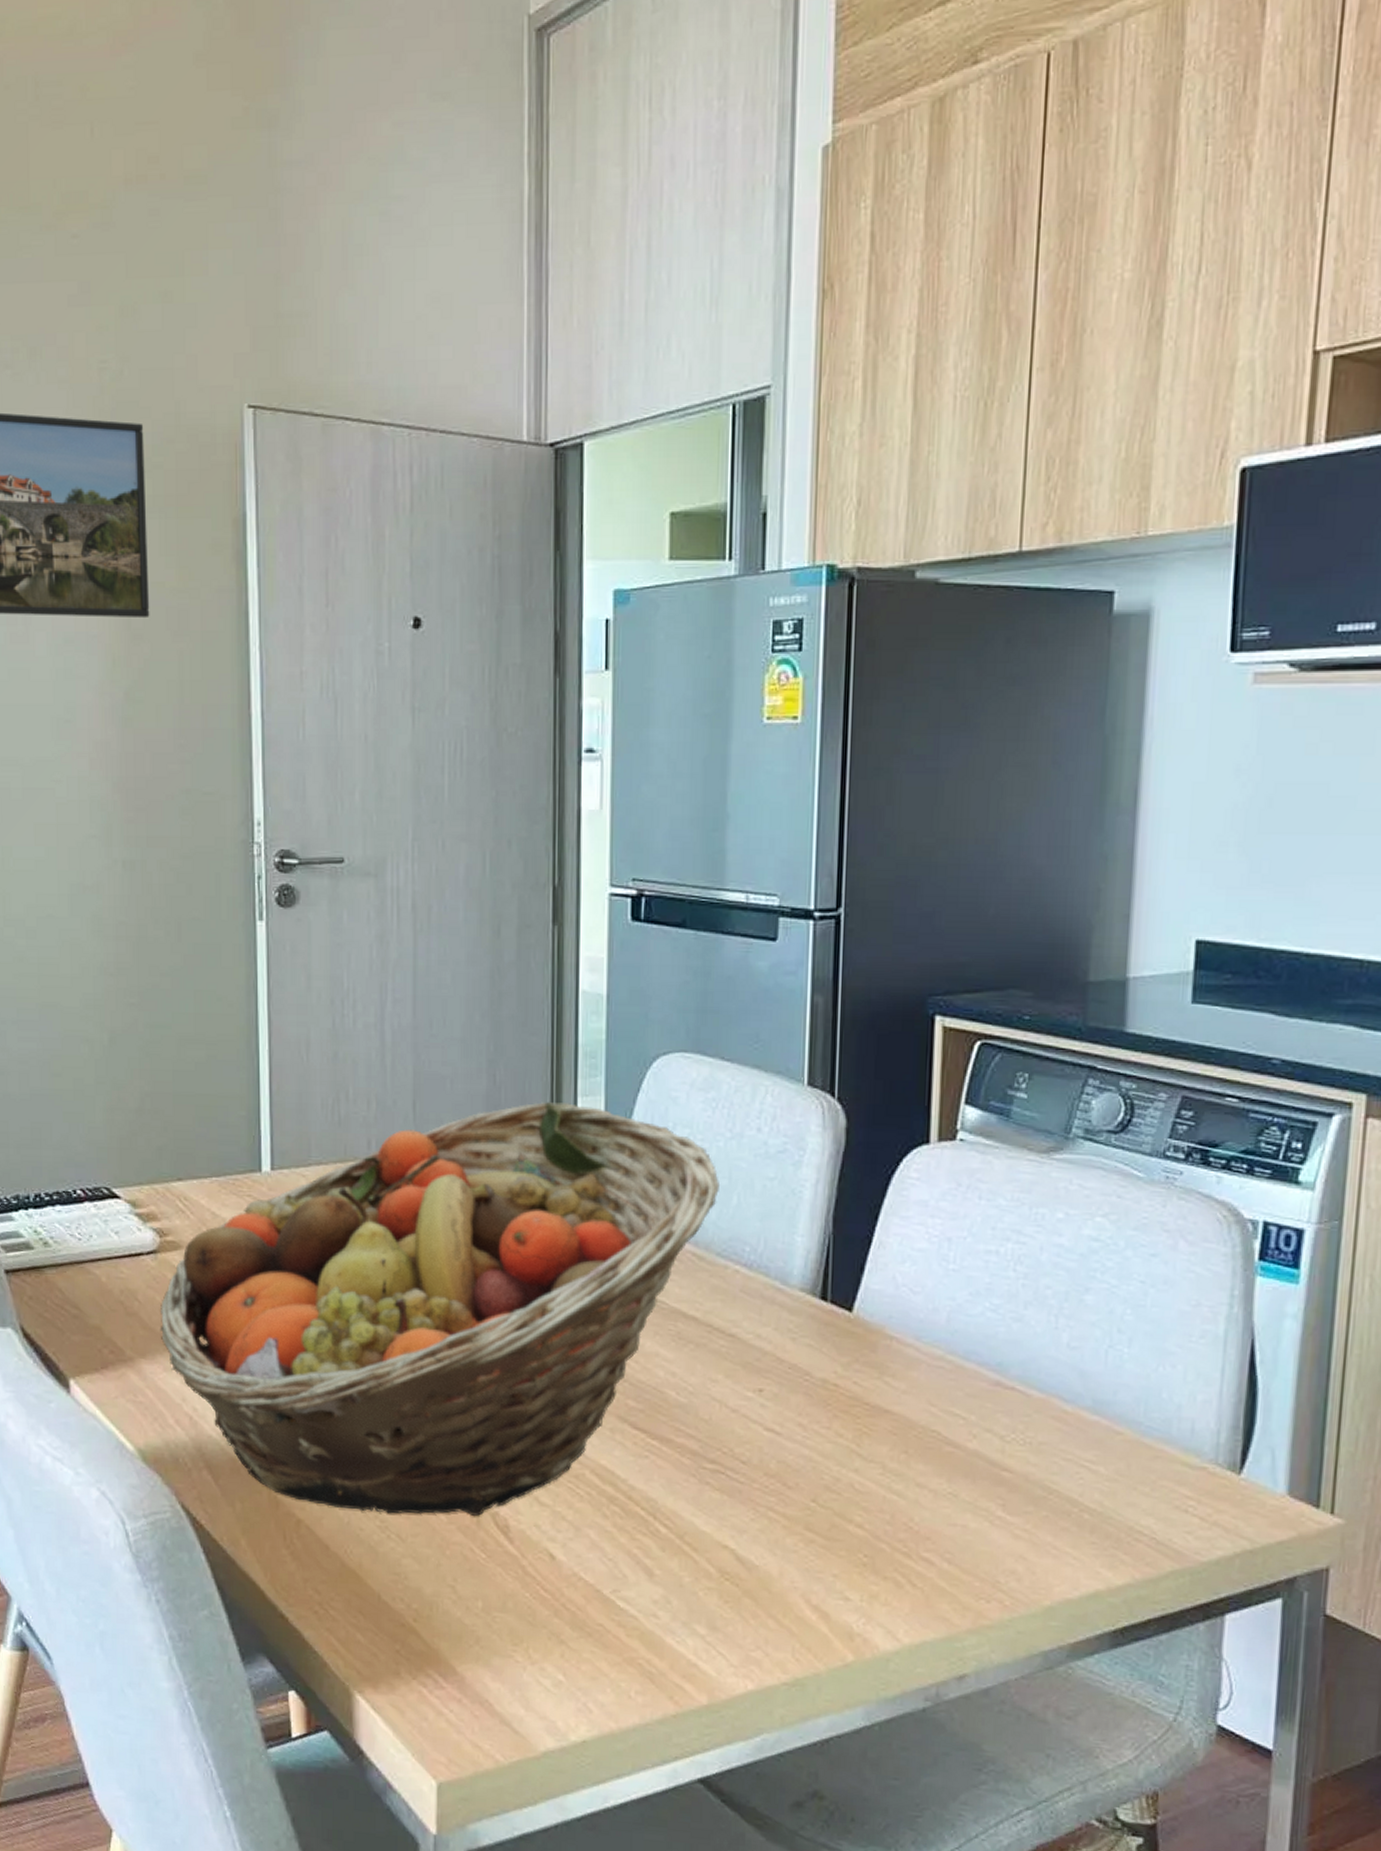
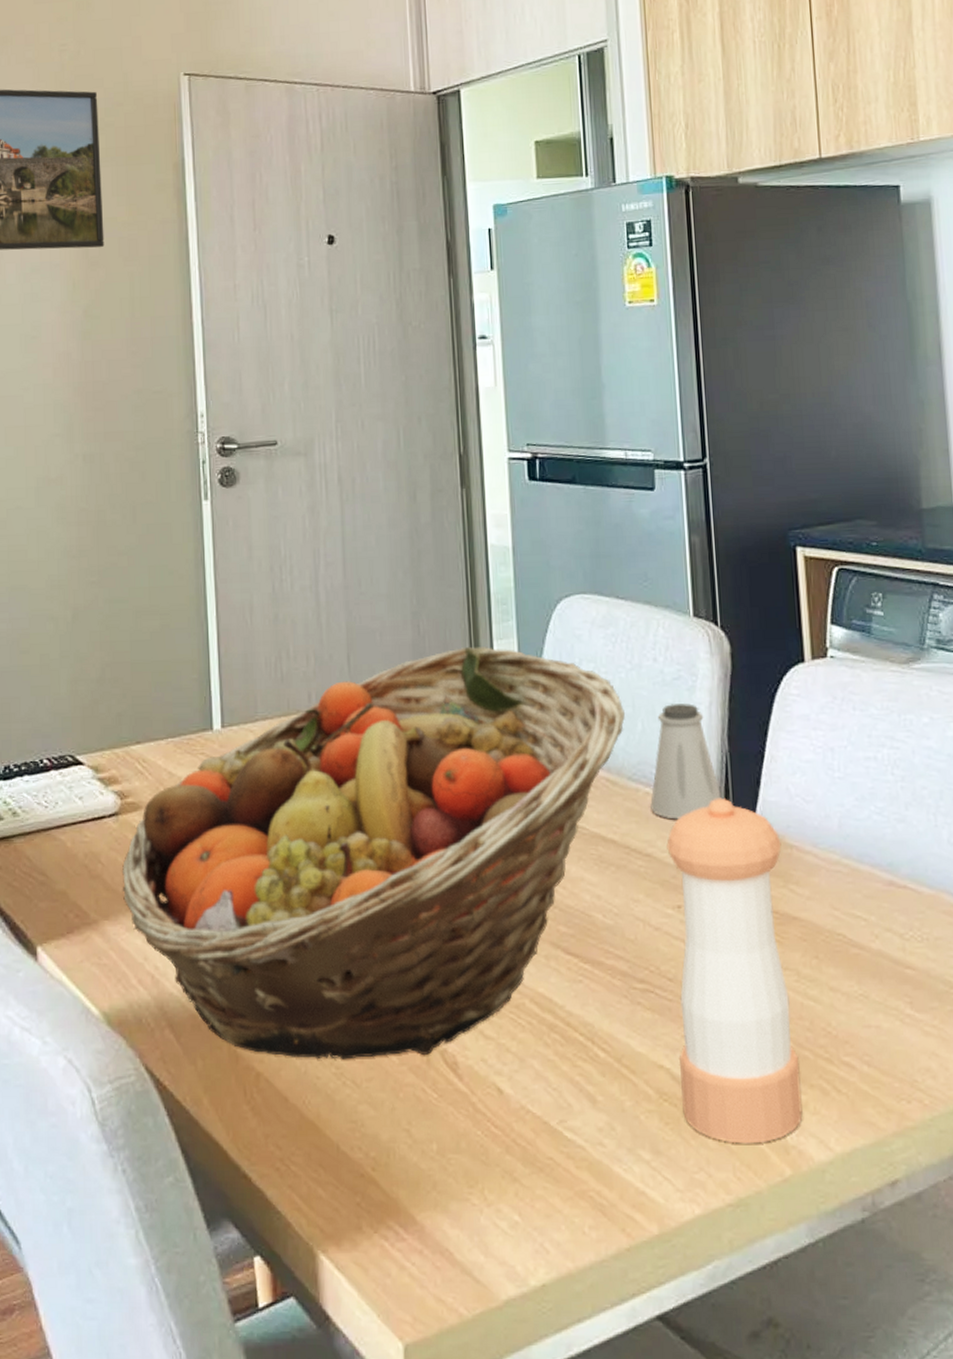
saltshaker: none [739,1179,819,1301] -> present [650,703,722,820]
pepper shaker: none [743,1281,881,1628] -> present [667,797,803,1144]

